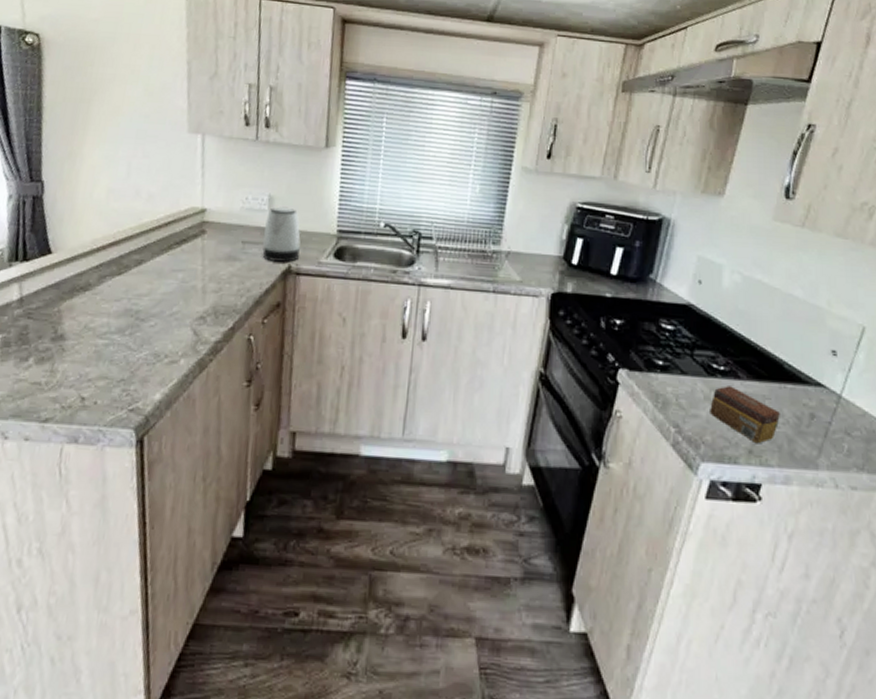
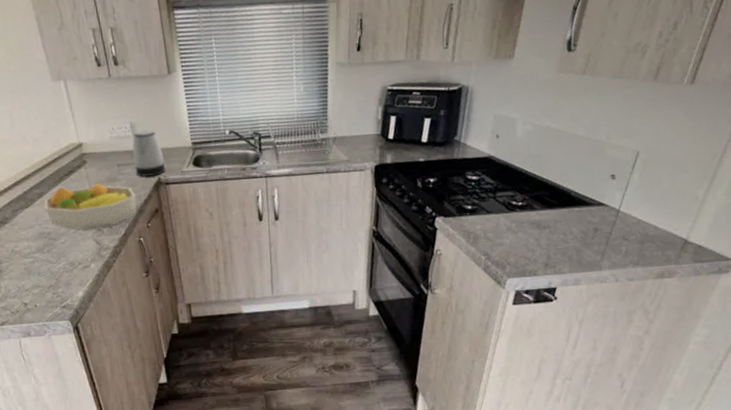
fruit bowl: none [140,257,257,316] -> present [44,182,137,230]
tea box: present [710,386,780,444] -> none [512,216,570,258]

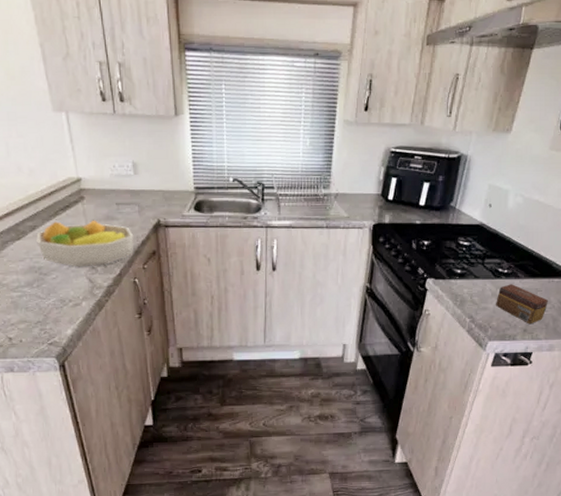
kettle: present [132,130,166,177] -> none [133,171,166,219]
tea box: none [512,216,570,258] -> present [496,284,548,325]

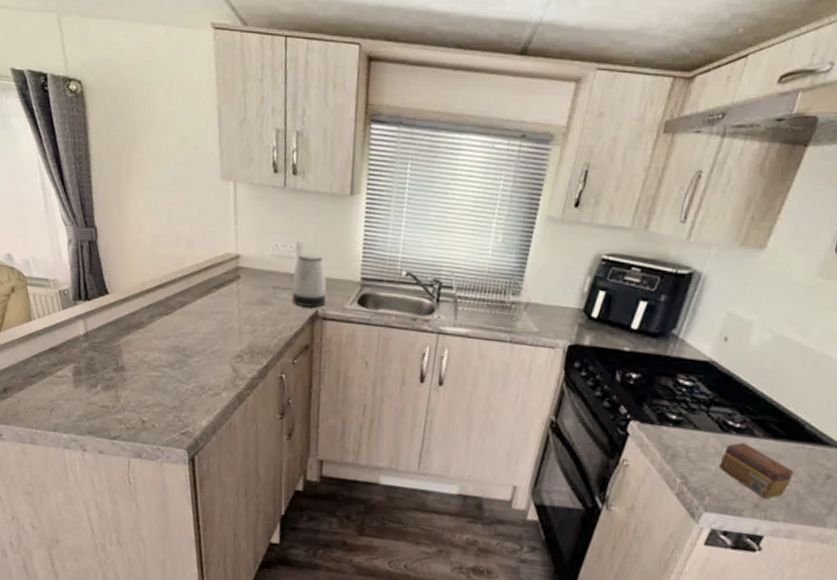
fruit bowl: present [36,220,134,268] -> none [184,300,288,355]
kettle: none [133,171,166,219] -> present [291,254,327,309]

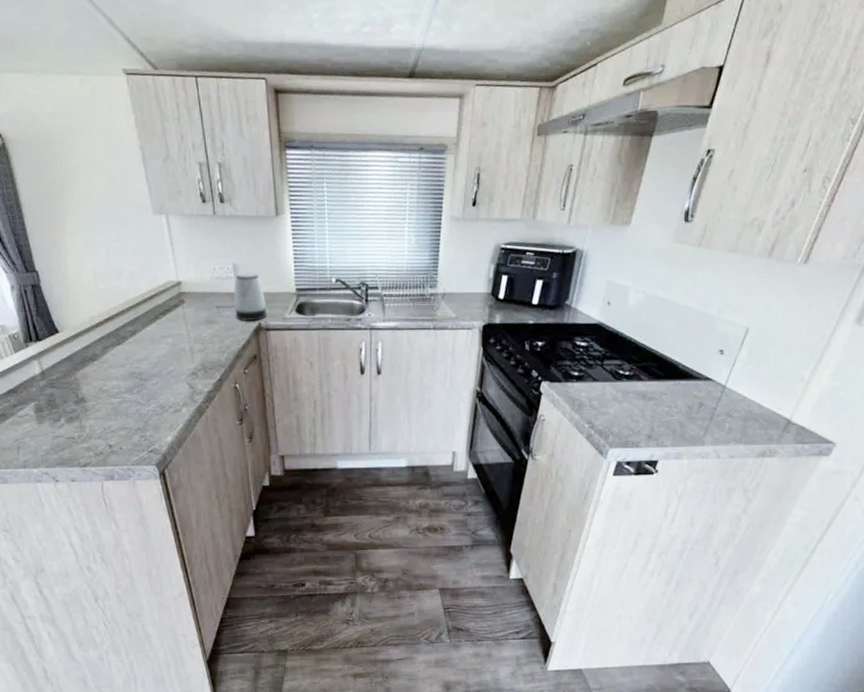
tea box: present [719,442,794,499] -> none [617,387,674,430]

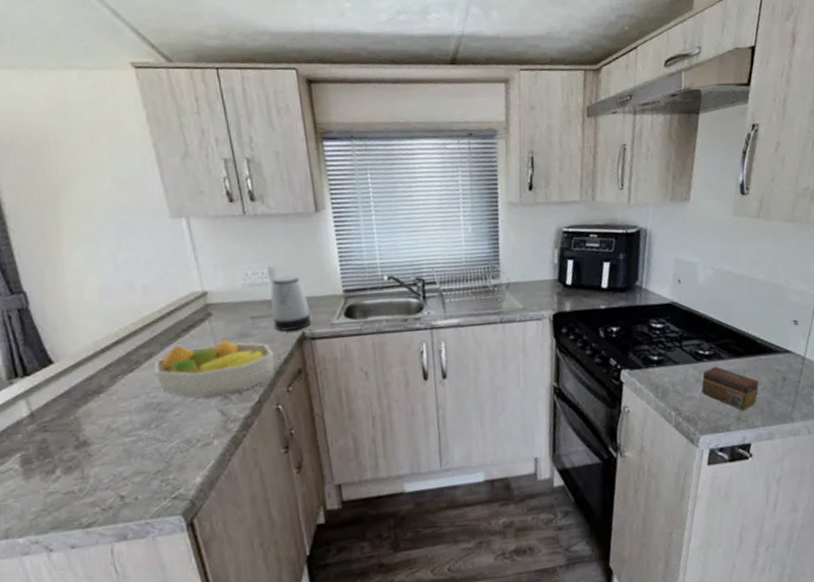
fruit bowl: none [137,323,235,373] -> present [154,339,275,399]
tea box: none [617,387,674,430] -> present [701,366,759,411]

